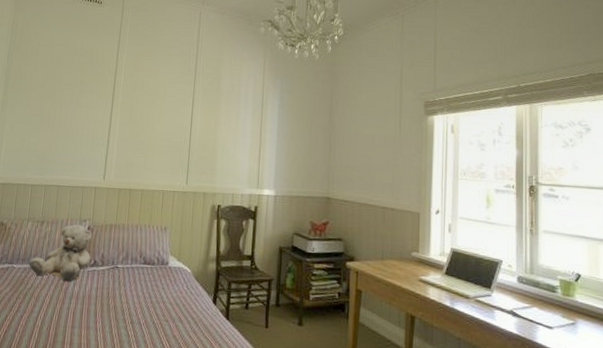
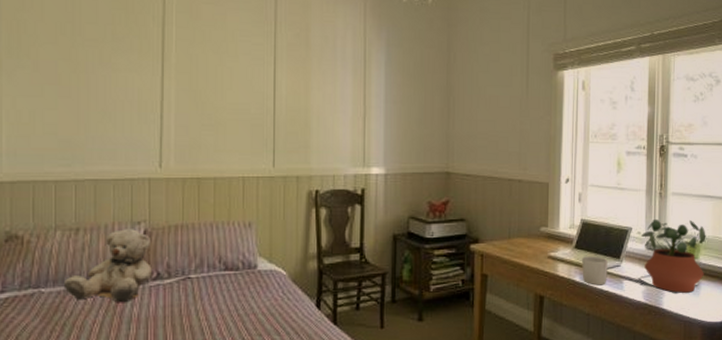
mug: none [452,283,478,313] -> present [582,256,608,286]
potted plant: none [511,254,582,330] -> present [640,218,706,293]

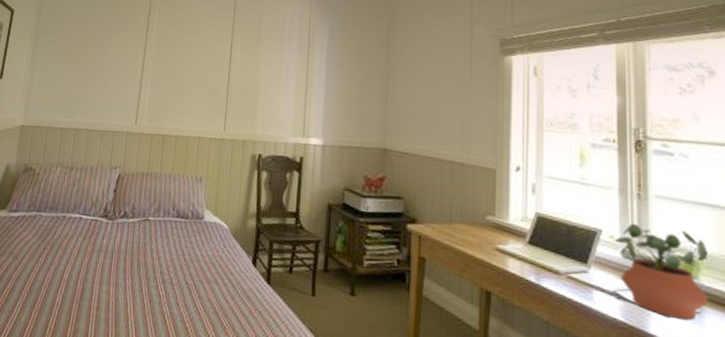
teddy bear: present [63,227,152,302] -> none [56,171,123,233]
mug: present [582,256,608,286] -> none [538,254,571,292]

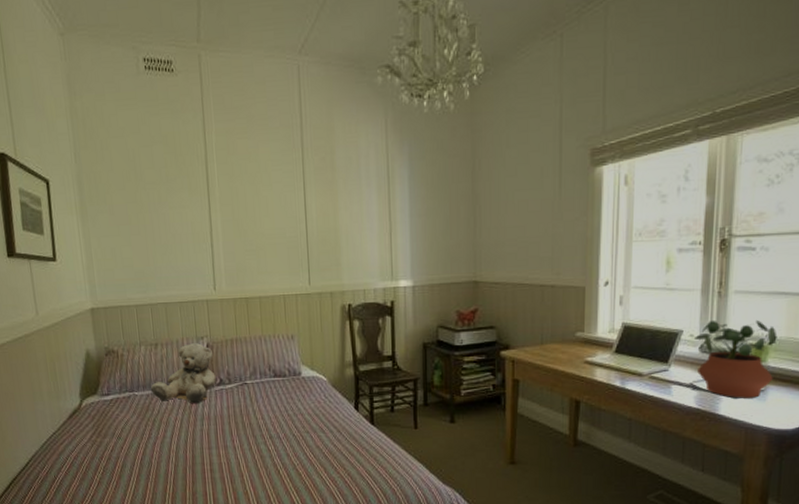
teddy bear: none [56,171,123,233] -> present [150,342,216,403]

